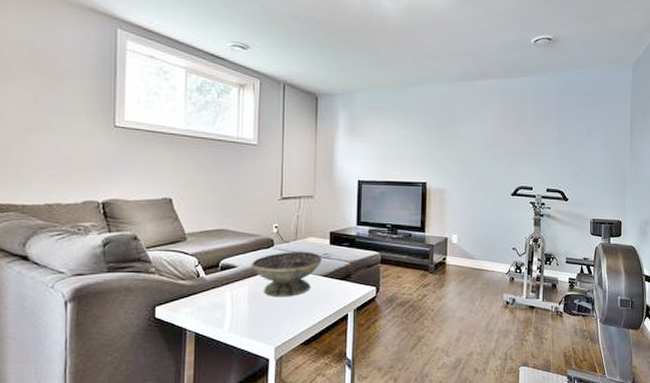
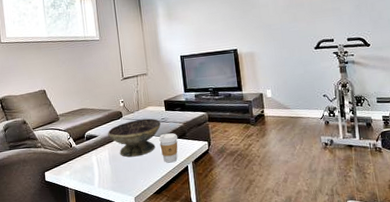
coffee cup: none [317,273,341,309] -> present [159,133,178,163]

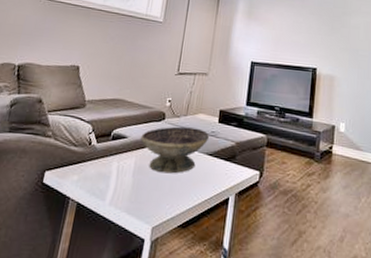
coffee cup: present [159,133,178,163] -> none [200,151,226,190]

